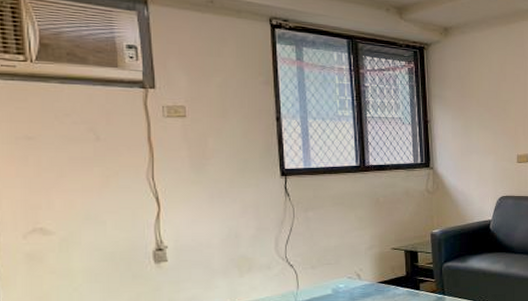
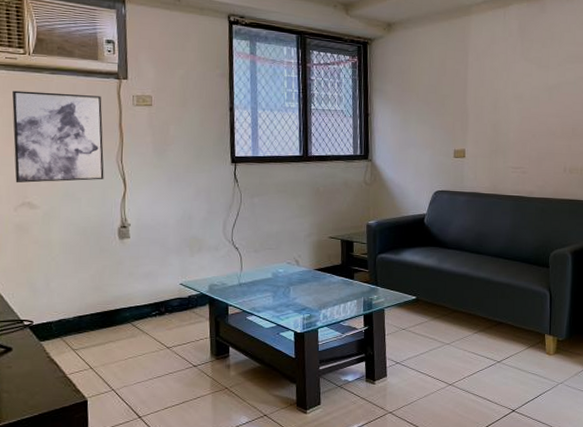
wall art: none [13,102,133,208] -> present [12,90,104,183]

